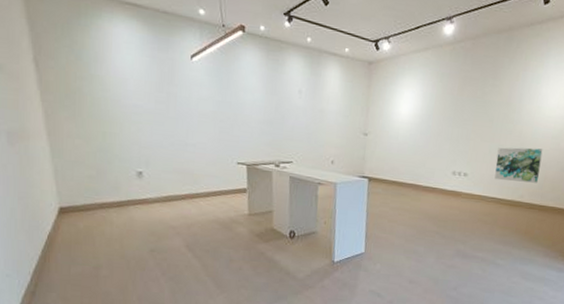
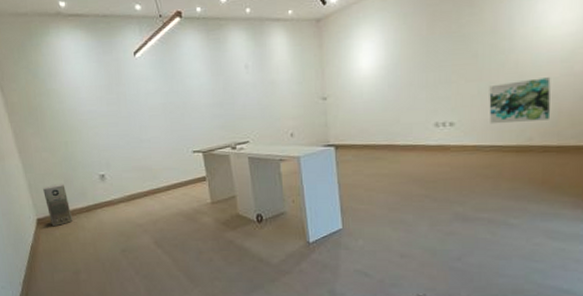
air purifier: none [71,173,100,218] -> present [43,184,72,227]

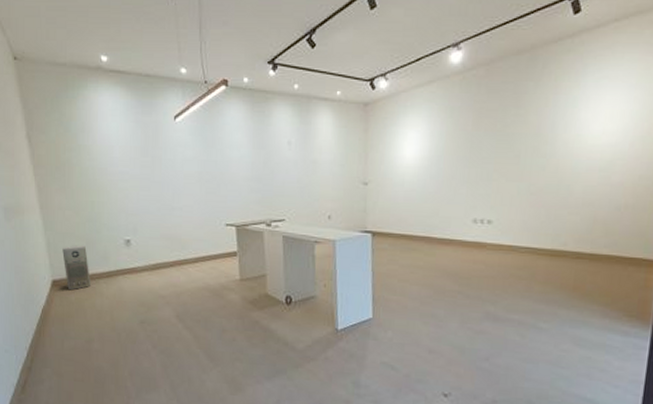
wall art: present [489,77,551,125] -> none [527,184,589,227]

